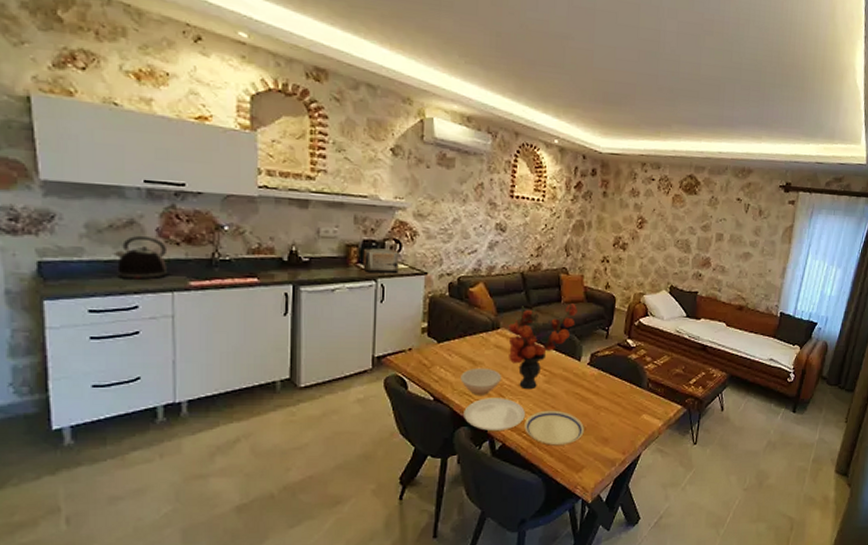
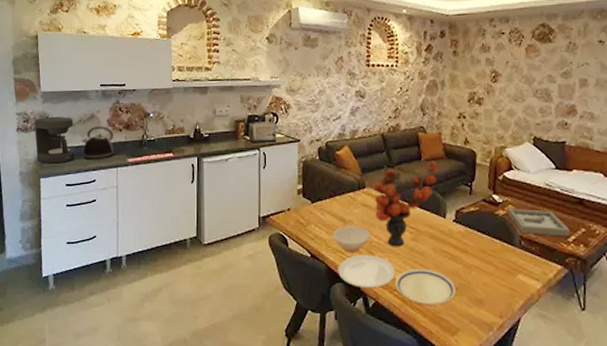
coffee maker: none [28,217,104,282] -> present [34,116,76,164]
decorative tray: none [639,353,692,380] -> present [507,209,570,237]

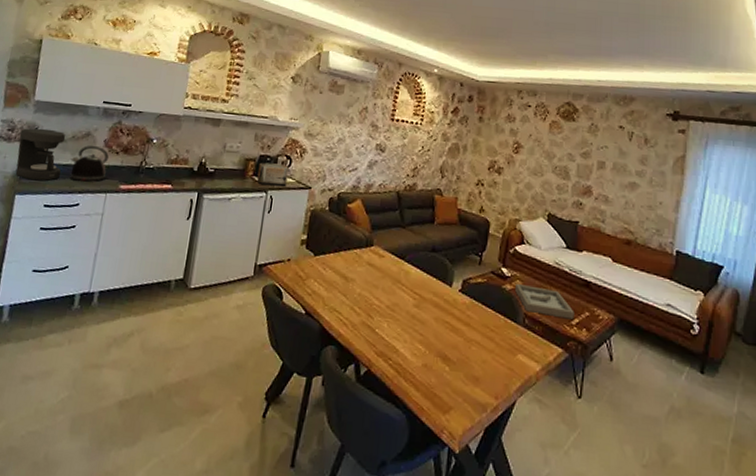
bowl: present [333,226,371,252] -> none [332,284,372,314]
plate: present [338,255,395,289] -> none [332,317,393,356]
bouquet: present [373,152,438,247] -> none [380,212,451,313]
plate: present [395,268,456,306] -> none [391,337,453,380]

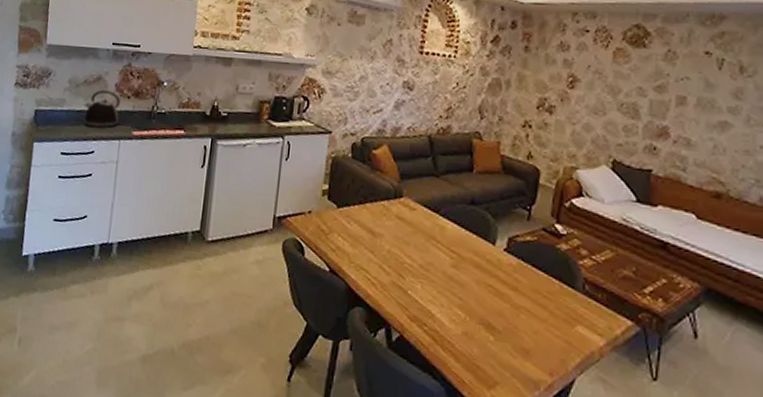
coffee maker: present [15,128,66,181] -> none [33,73,78,128]
toaster: present [257,162,290,187] -> none [272,104,308,132]
decorative tray: present [514,284,574,320] -> none [571,244,647,288]

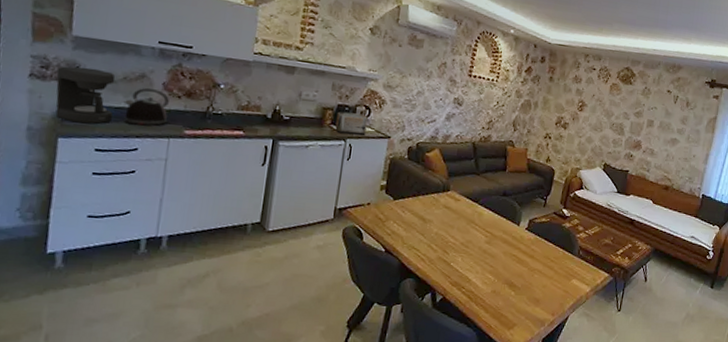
coffee maker: none [33,73,78,128] -> present [55,66,115,124]
toaster: none [272,104,308,132] -> present [335,111,369,136]

